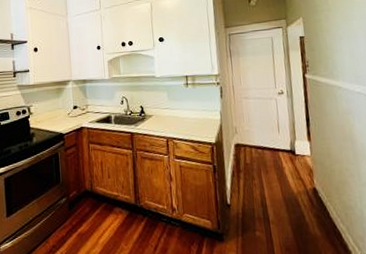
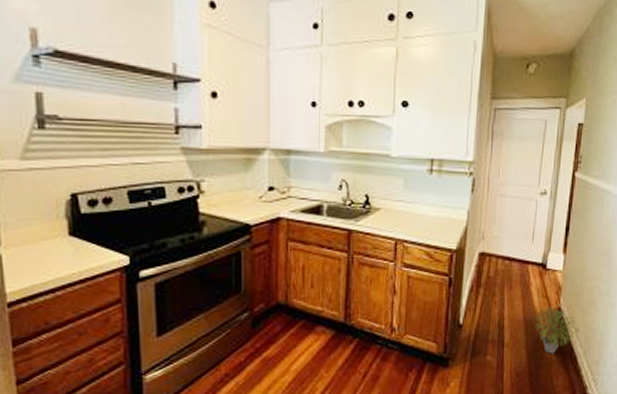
potted plant: none [292,186,339,230] -> present [534,305,581,354]

